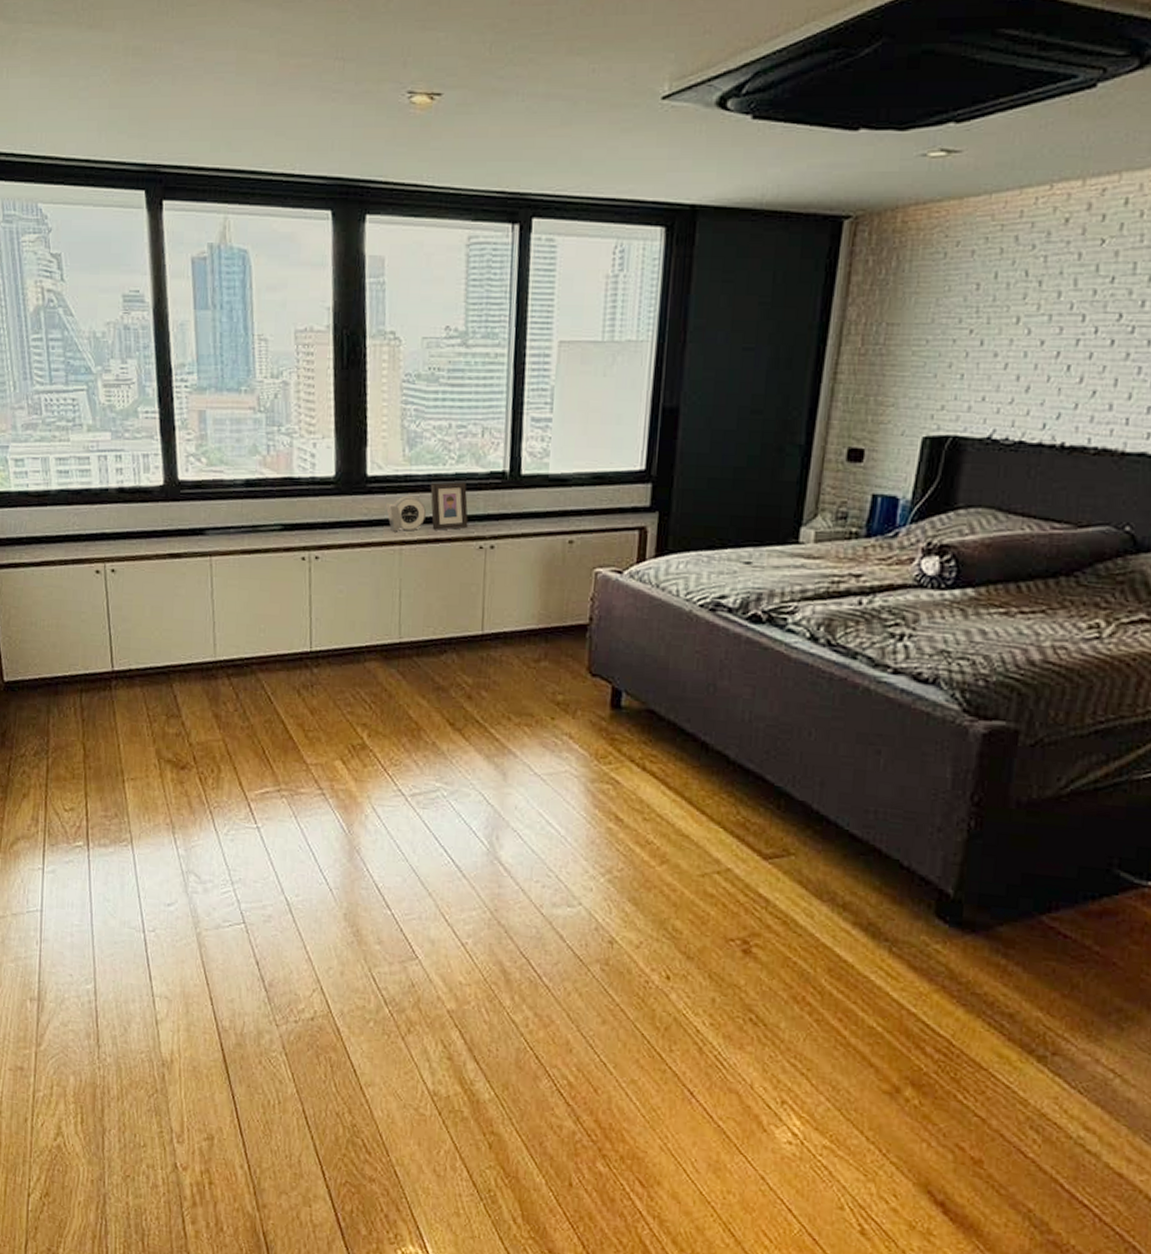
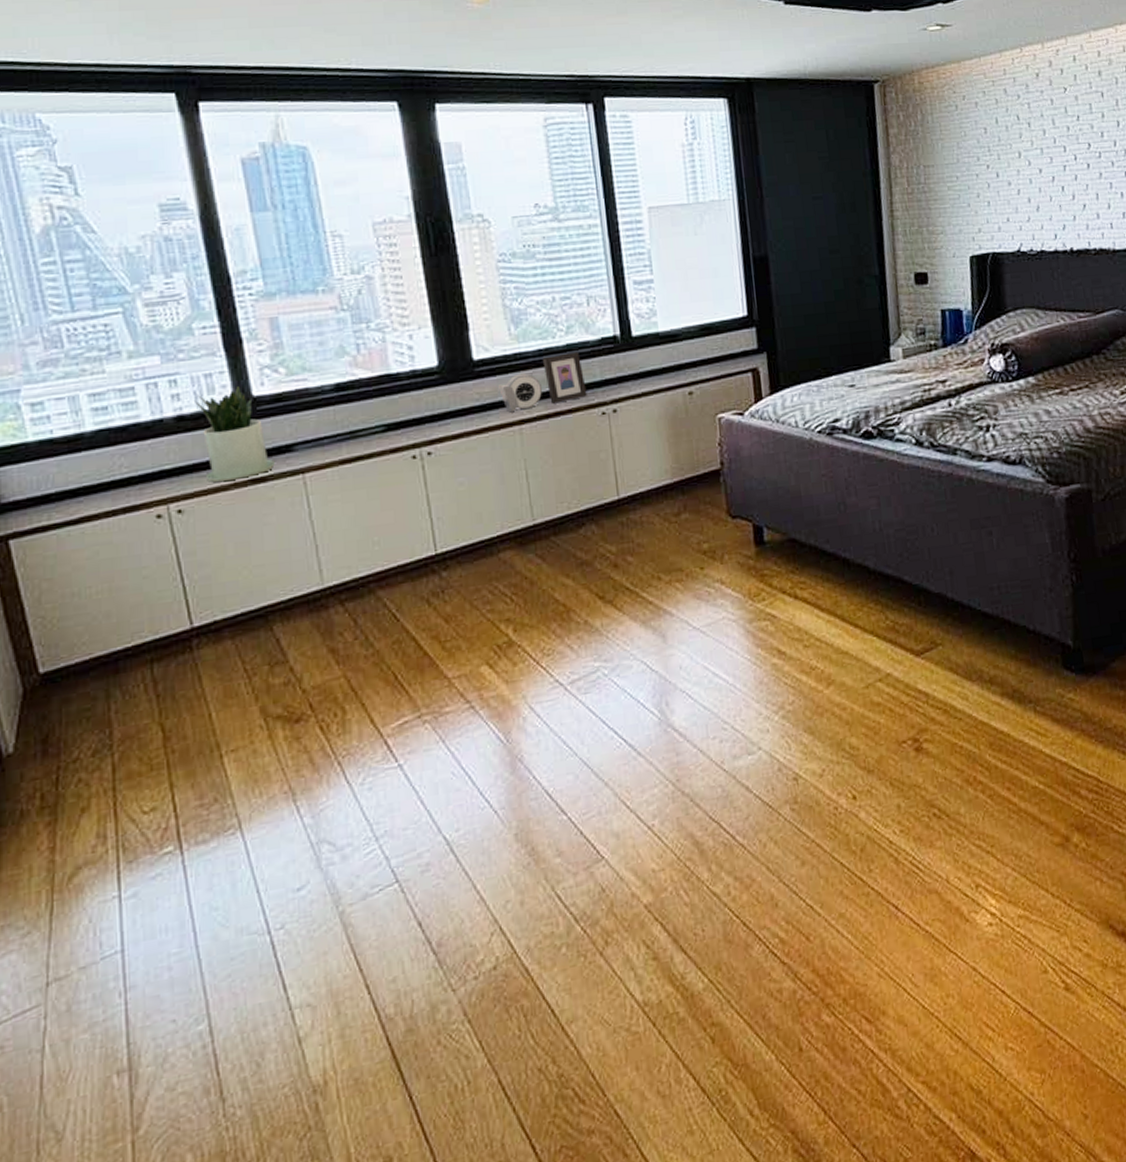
planter: none [133,469,189,553] -> present [194,386,275,483]

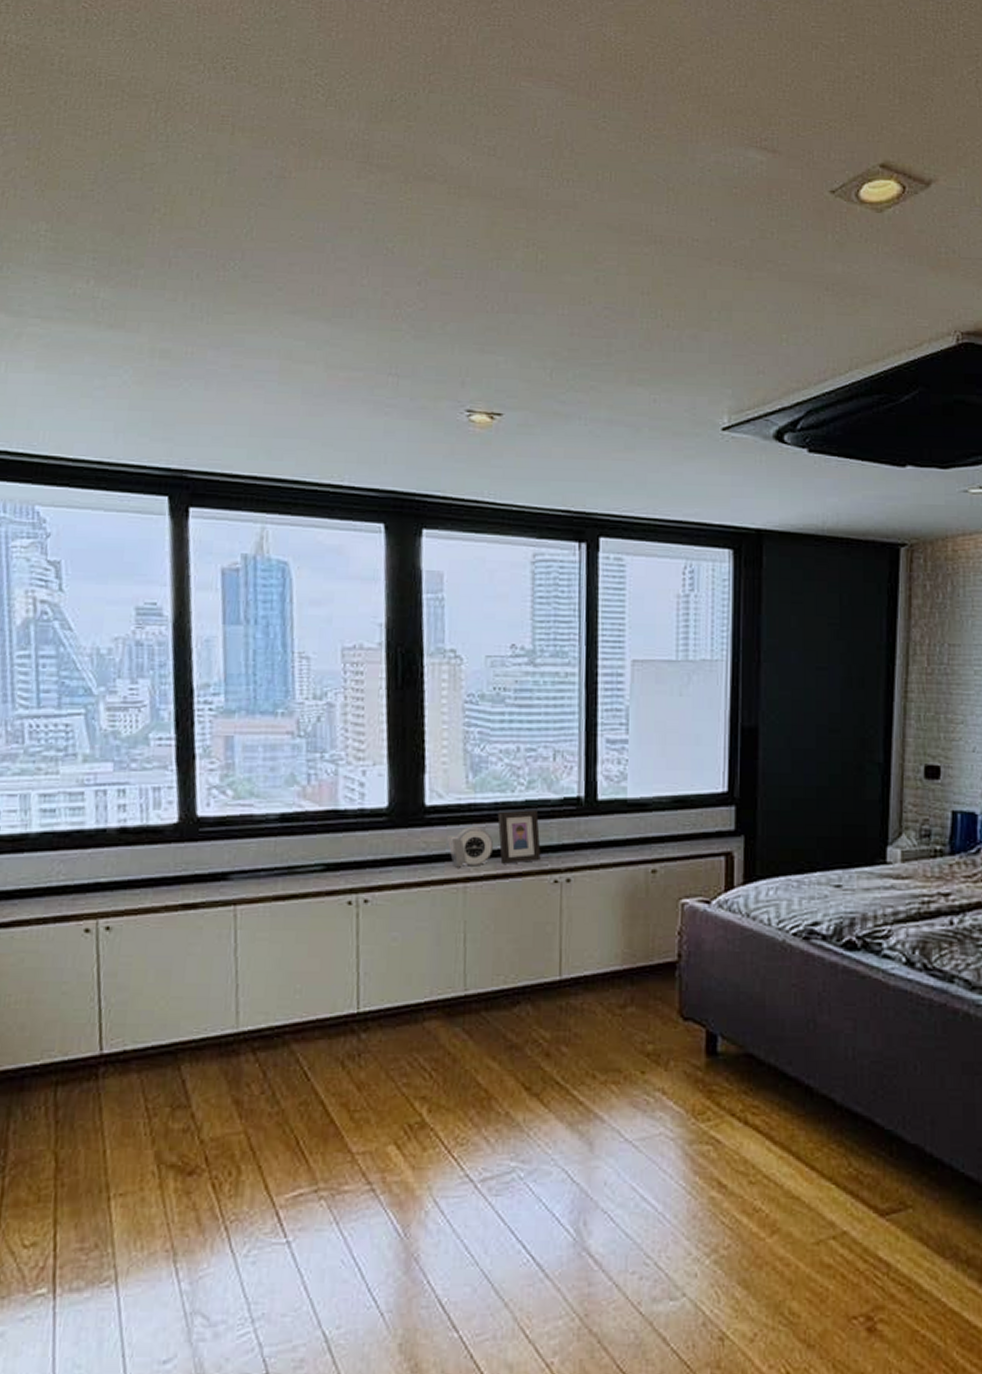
planter: present [194,386,275,483] -> none [138,804,208,904]

